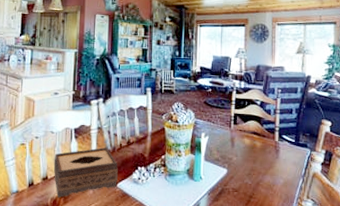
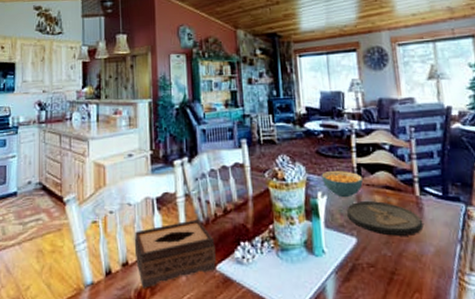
cereal bowl: none [206,117,237,139] -> present [321,170,363,198]
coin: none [222,143,278,170] -> present [347,201,424,236]

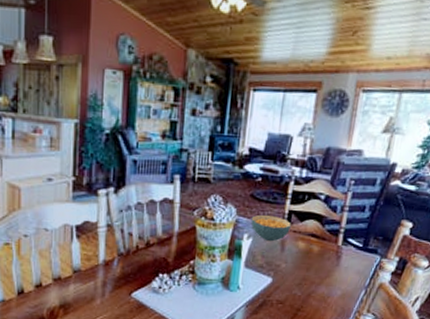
tissue box: present [134,219,216,288] -> none [49,249,133,308]
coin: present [347,201,424,236] -> none [268,246,338,280]

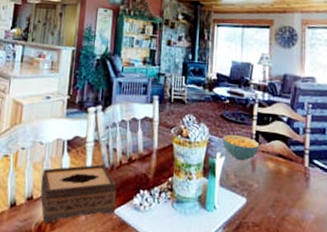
tissue box: none [49,249,133,308] -> present [40,164,117,223]

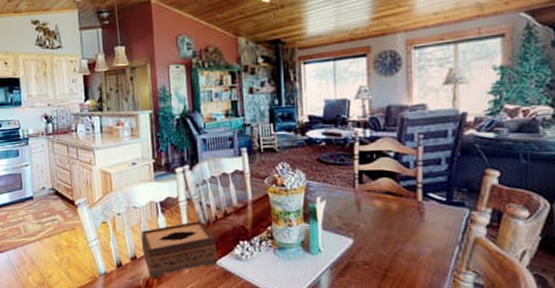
cereal bowl: present [222,134,259,161] -> none [321,176,363,203]

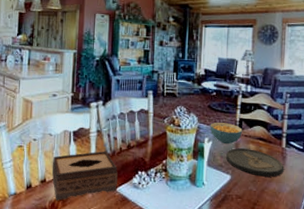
cereal bowl: none [321,176,363,203] -> present [210,122,242,145]
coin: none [345,206,423,238] -> present [226,148,284,177]

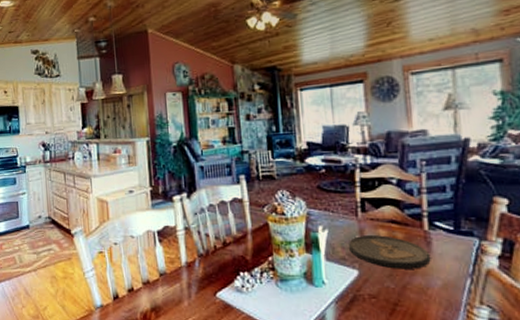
tissue box: present [51,151,118,201] -> none [138,251,217,311]
cereal bowl: present [210,122,242,145] -> none [322,204,367,232]

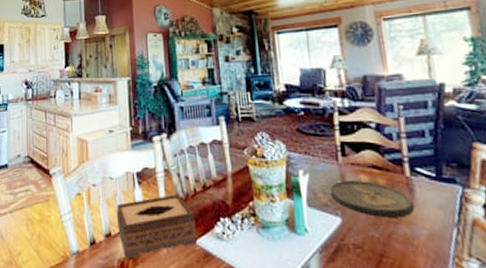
tissue box: none [138,251,217,311] -> present [116,194,197,259]

